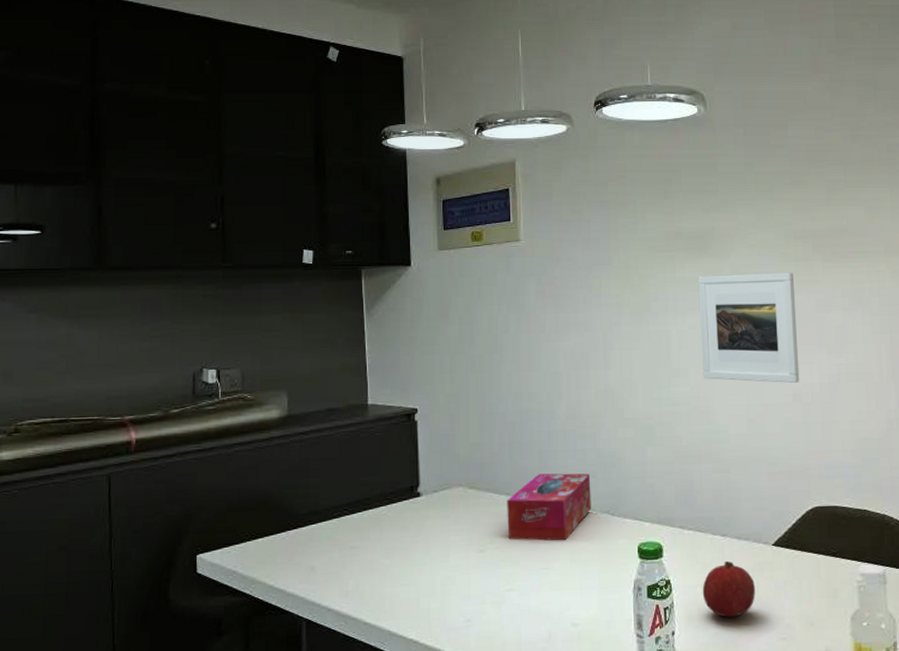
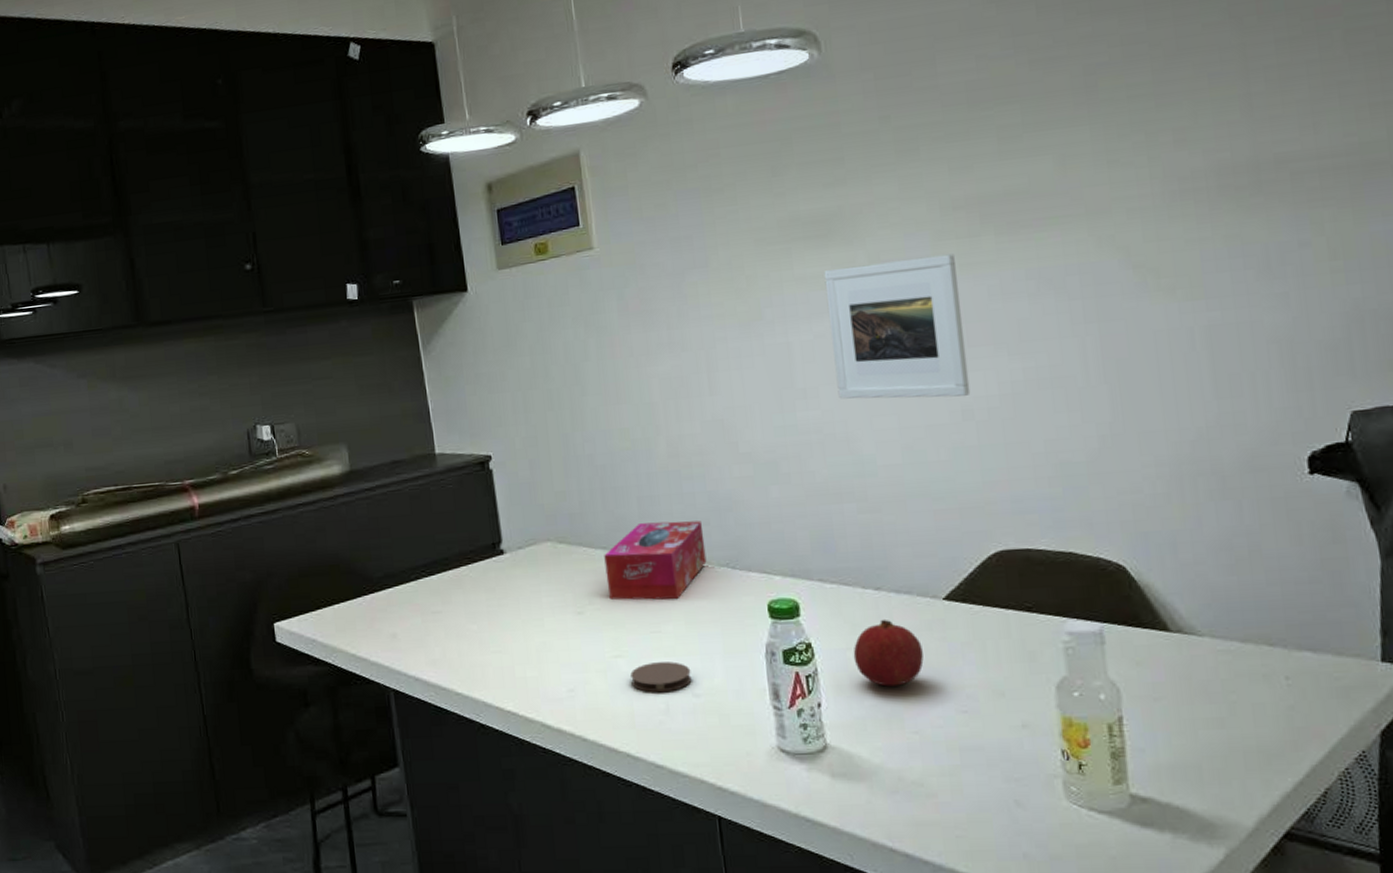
coaster: none [521,595,572,623] -> present [630,661,692,693]

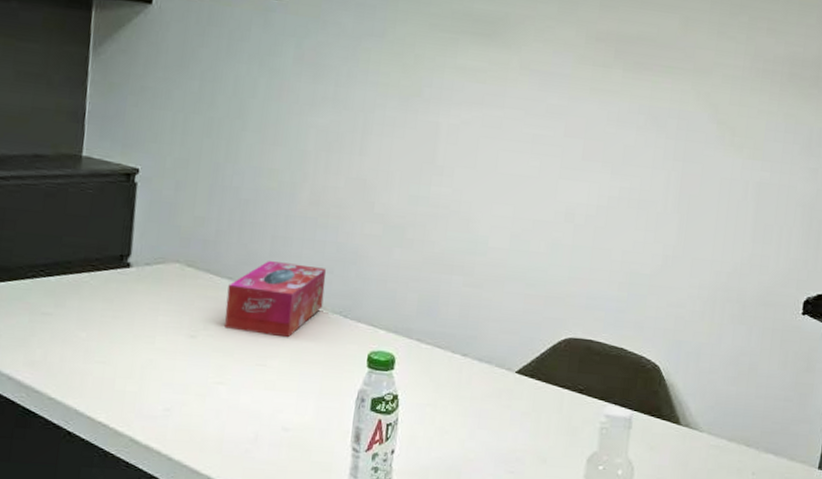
coaster: present [630,661,692,693] -> none [227,393,286,424]
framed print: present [823,254,971,399] -> none [469,66,588,202]
fruit: present [853,619,924,687] -> none [431,382,490,443]

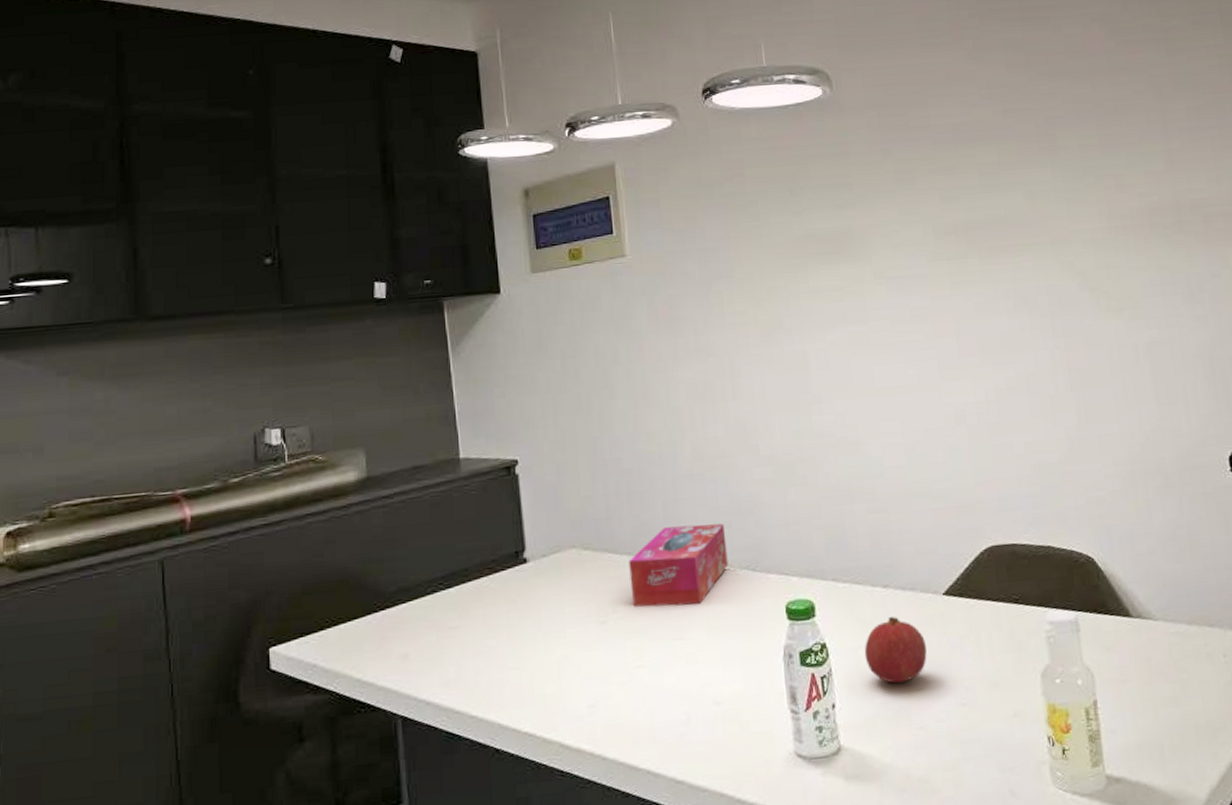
fruit: none [431,382,490,443] -> present [864,616,927,684]

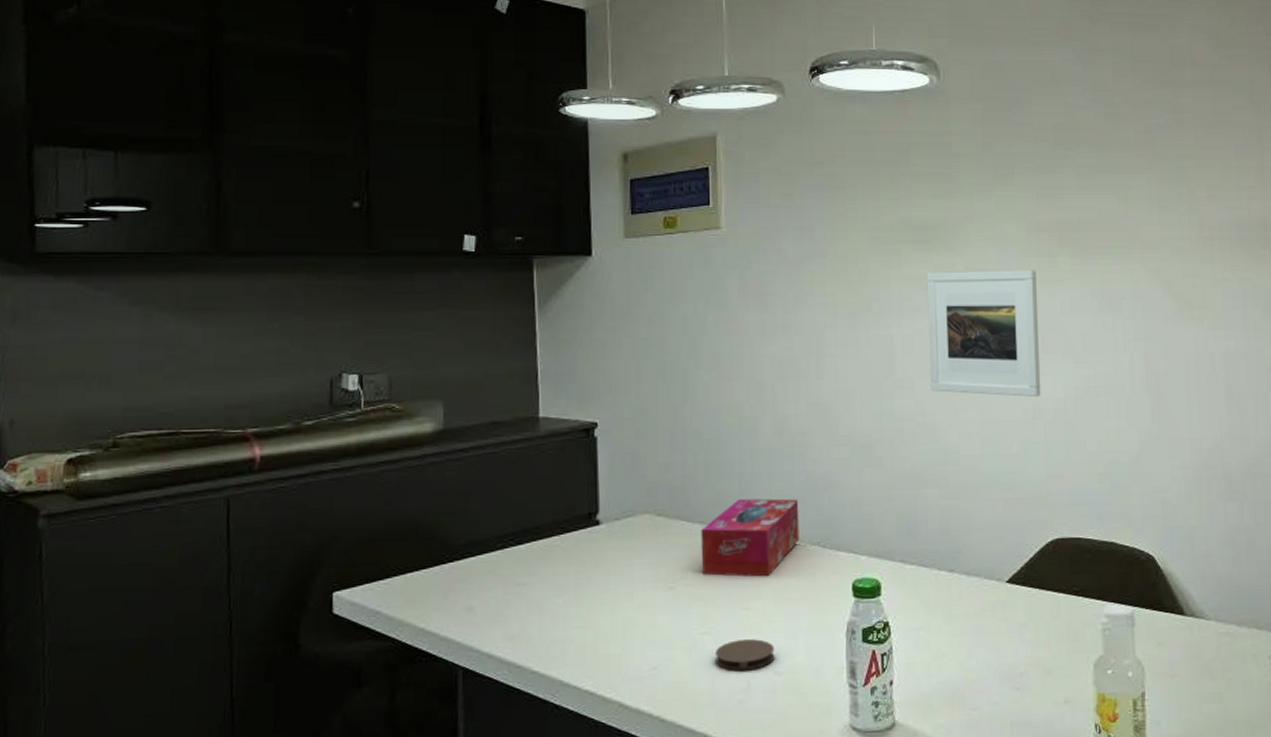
coaster: none [652,669,713,704] -> present [715,639,775,671]
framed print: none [835,273,962,404] -> present [927,270,1041,398]
fruit: present [864,616,927,684] -> none [925,599,986,665]

